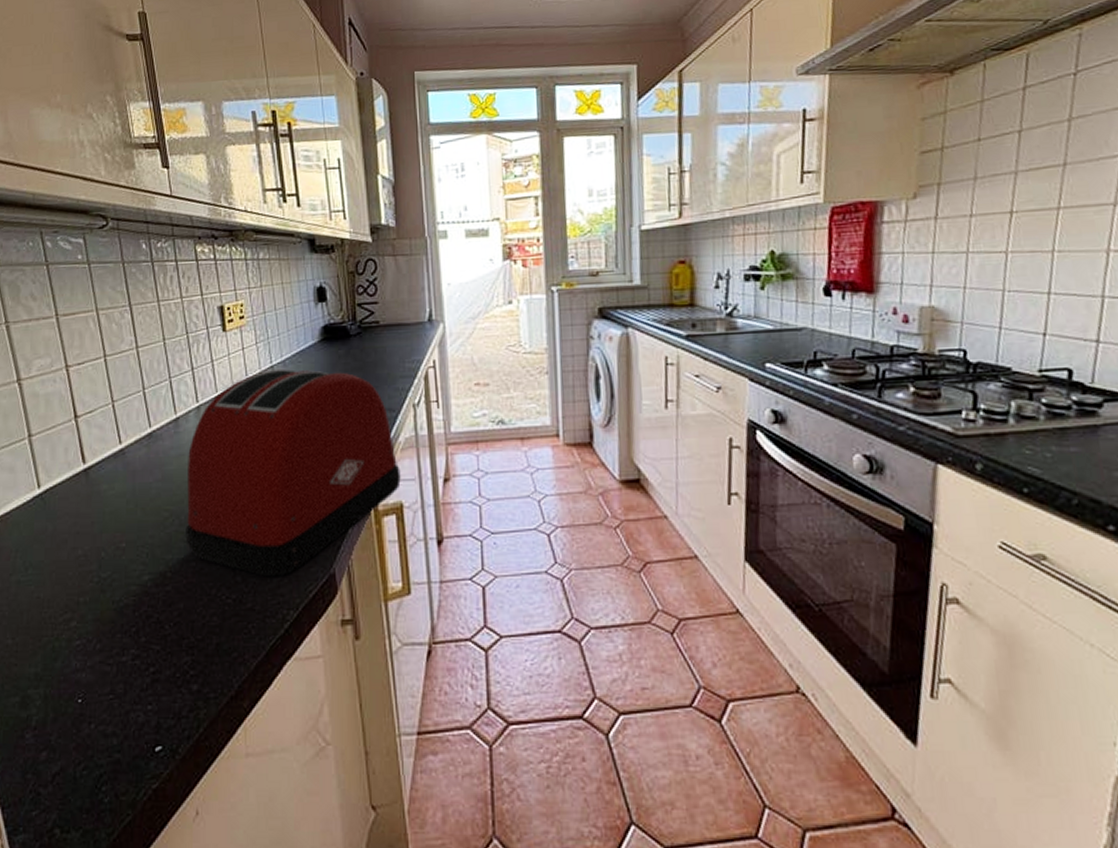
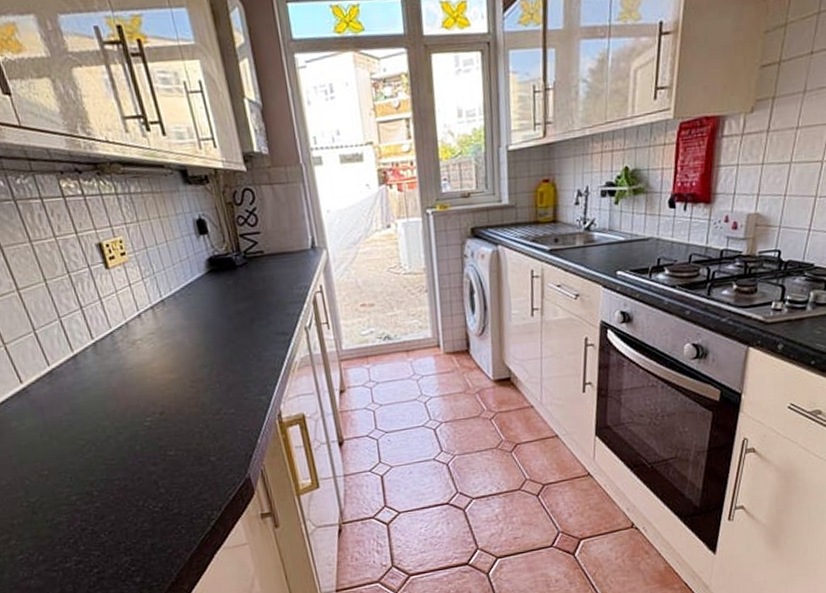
toaster: present [185,368,401,576] -> none [92,301,301,486]

